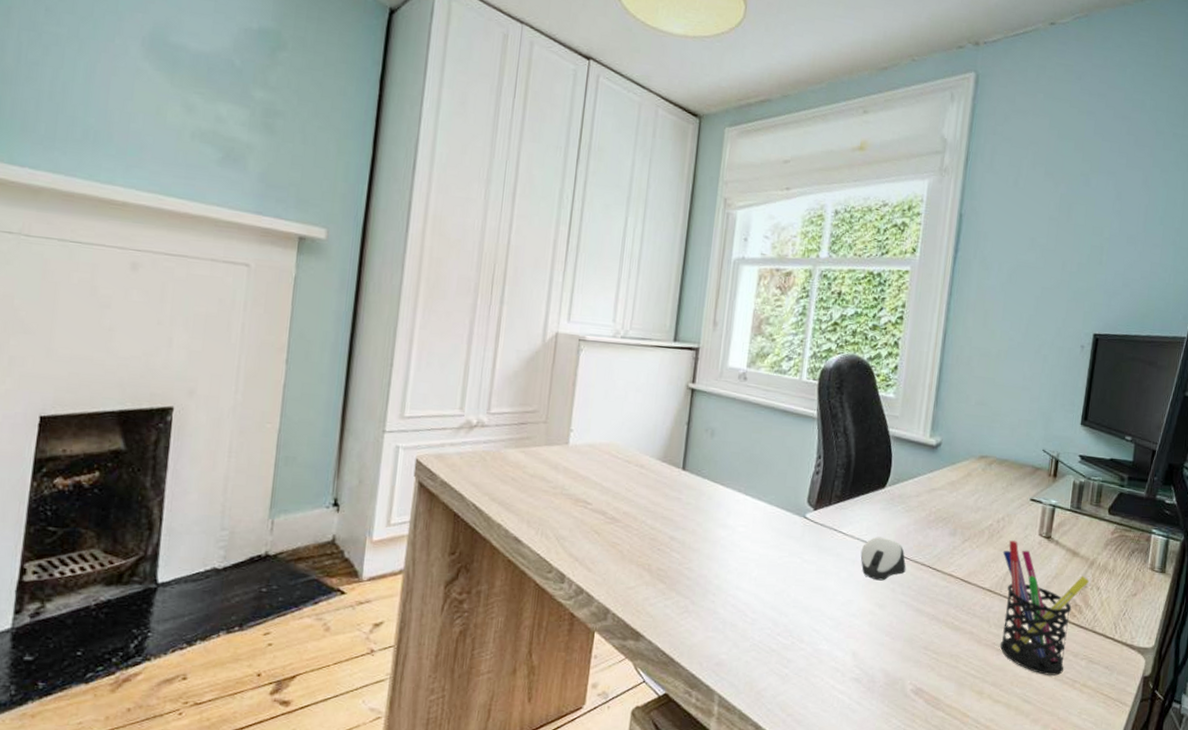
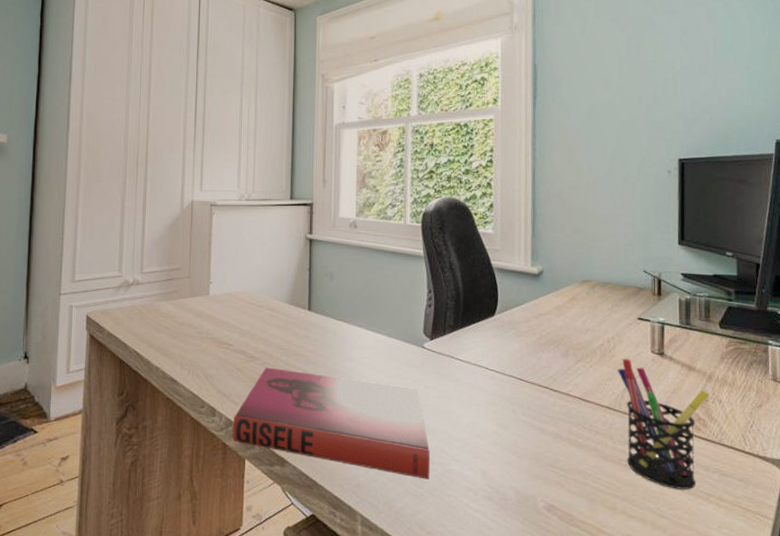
hardback book: none [582,530,800,659] -> present [232,367,430,480]
computer mouse: present [860,536,906,581] -> none [478,361,524,403]

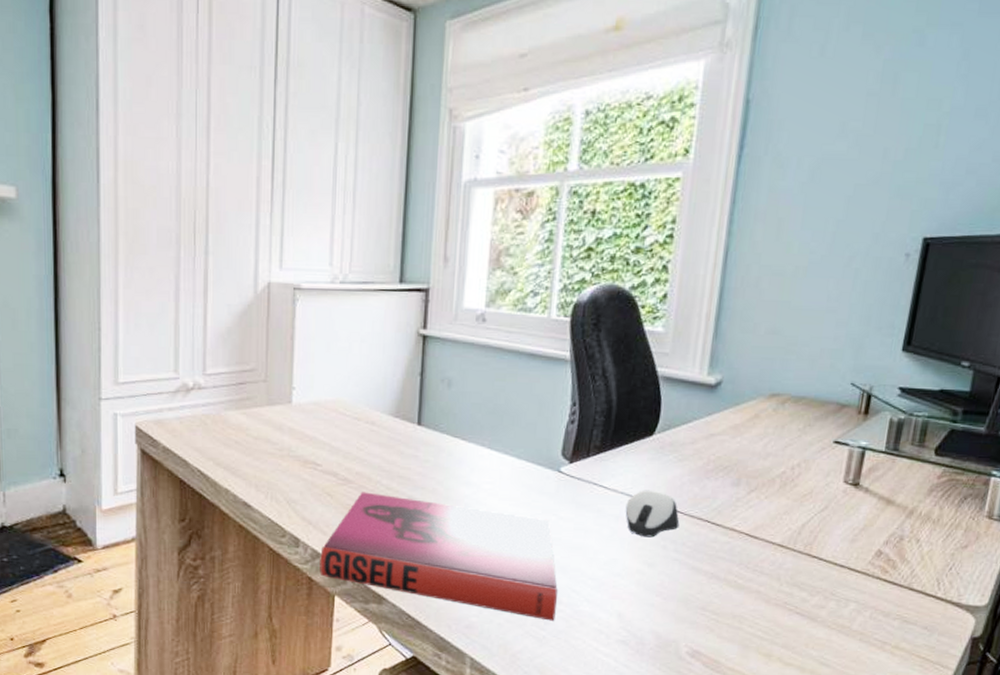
computer mouse: none [478,361,524,403] -> present [625,490,680,538]
pen holder: present [617,359,709,490] -> none [792,489,907,637]

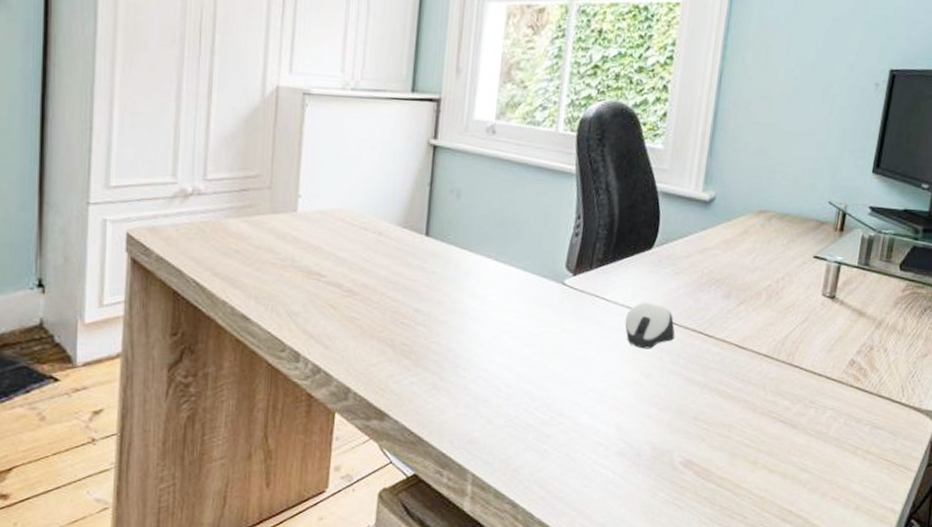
hardback book: present [319,492,558,621] -> none [320,304,559,434]

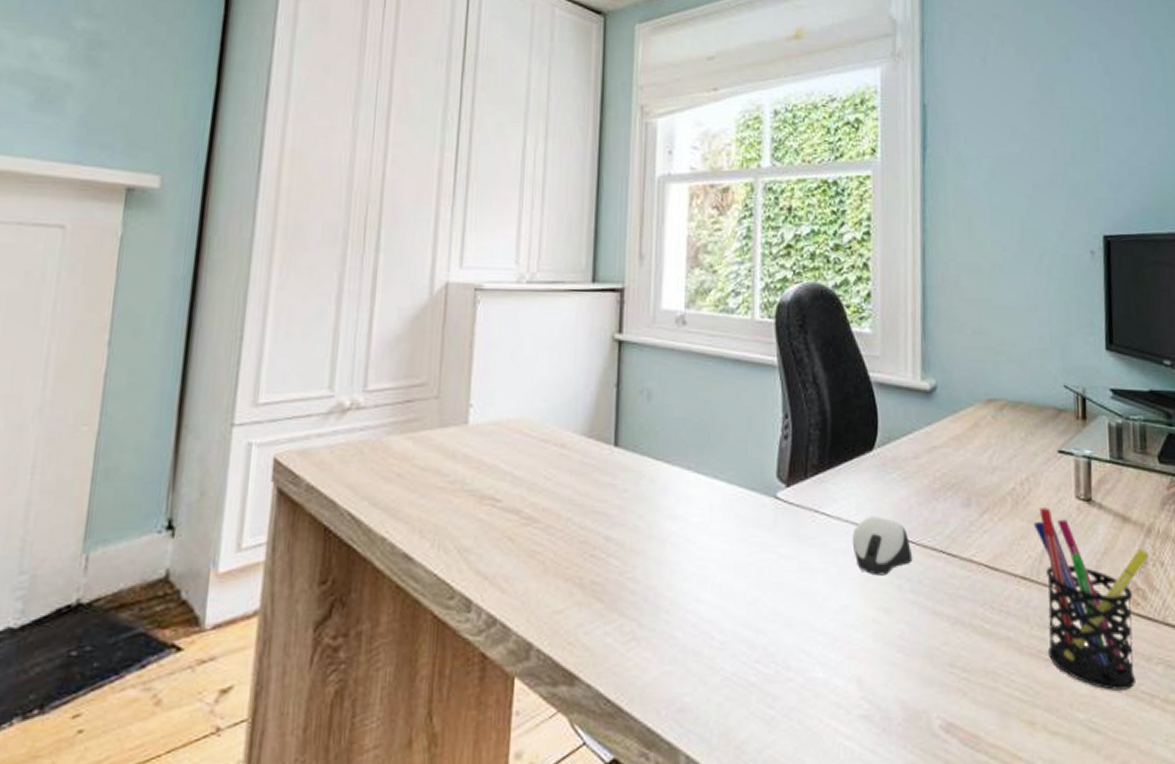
pen holder: none [776,302,876,443] -> present [1033,508,1149,690]

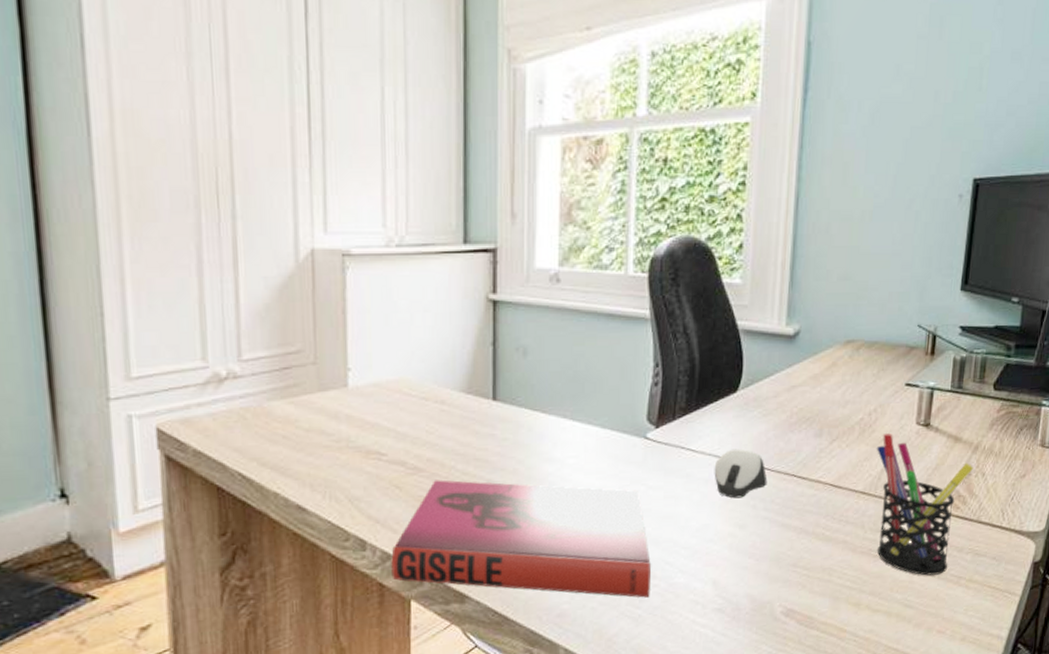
hardback book: none [496,533,784,695] -> present [391,480,651,598]

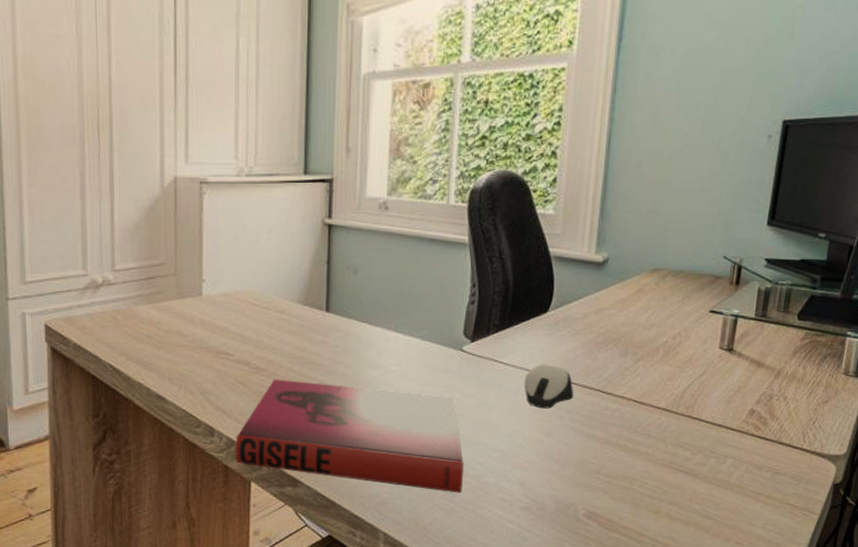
pen holder: present [876,433,973,576] -> none [677,356,775,490]

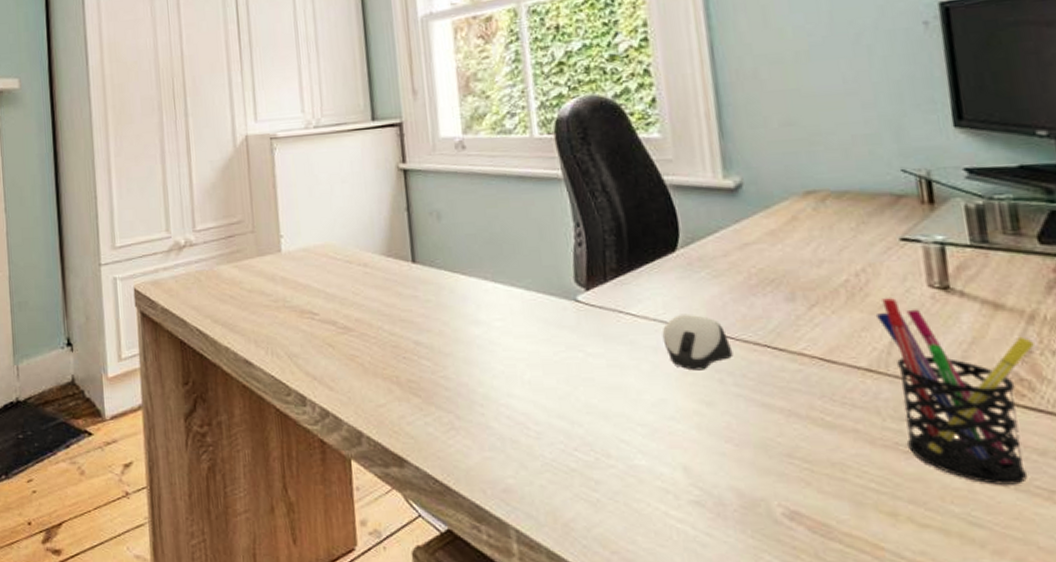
hardback book: present [235,379,463,493] -> none [329,339,607,480]
pen holder: none [677,356,775,490] -> present [875,298,1034,485]

